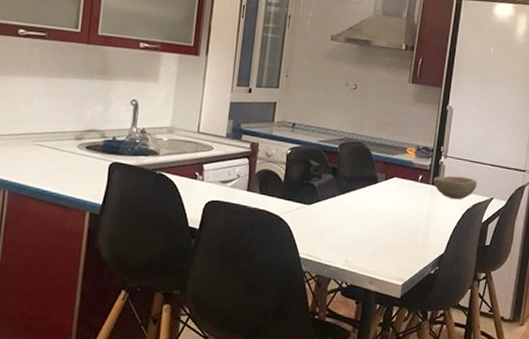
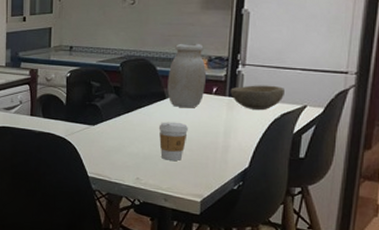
coffee cup: none [369,205,395,244] -> present [158,122,188,161]
jar: none [379,131,415,193] -> present [167,43,206,107]

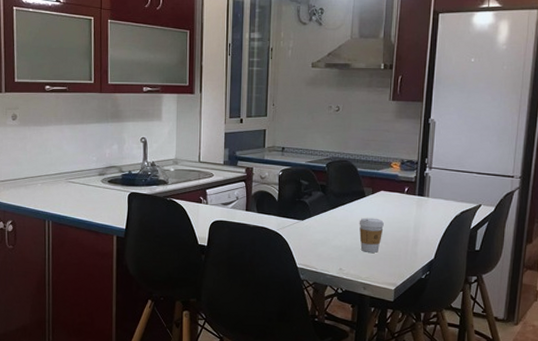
jar: present [167,43,206,107] -> none [366,147,399,205]
bowl: present [230,85,284,110] -> none [419,186,463,208]

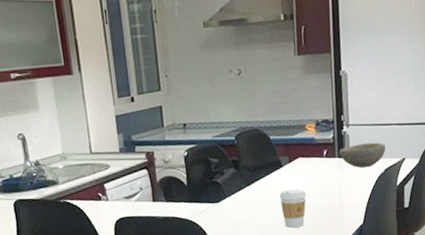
bowl: none [419,186,463,208] -> present [339,142,386,168]

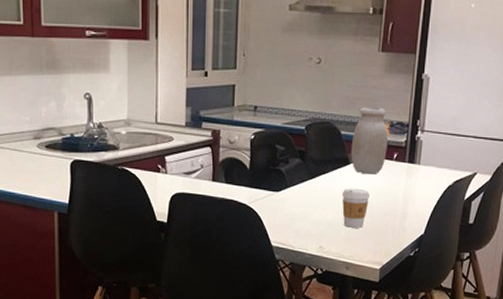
jar: none [281,108,317,174] -> present [351,106,388,173]
bowl: present [339,142,386,168] -> none [409,151,458,176]

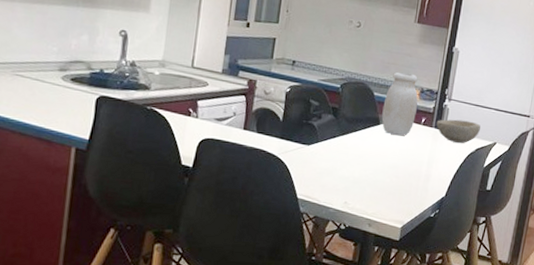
coffee cup: present [341,188,370,228] -> none [369,147,397,187]
bowl: none [409,151,458,176] -> present [436,119,481,143]

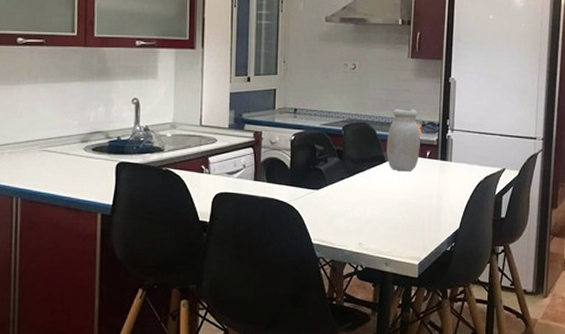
bowl: present [436,119,481,143] -> none [442,149,487,172]

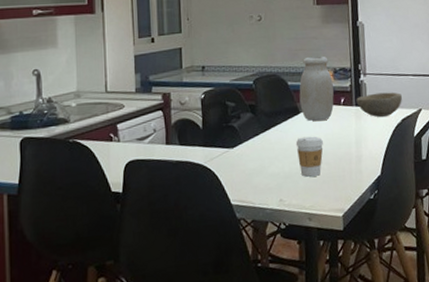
coffee cup: none [379,185,405,224] -> present [295,136,323,177]
bowl: none [442,149,487,172] -> present [356,92,402,117]

